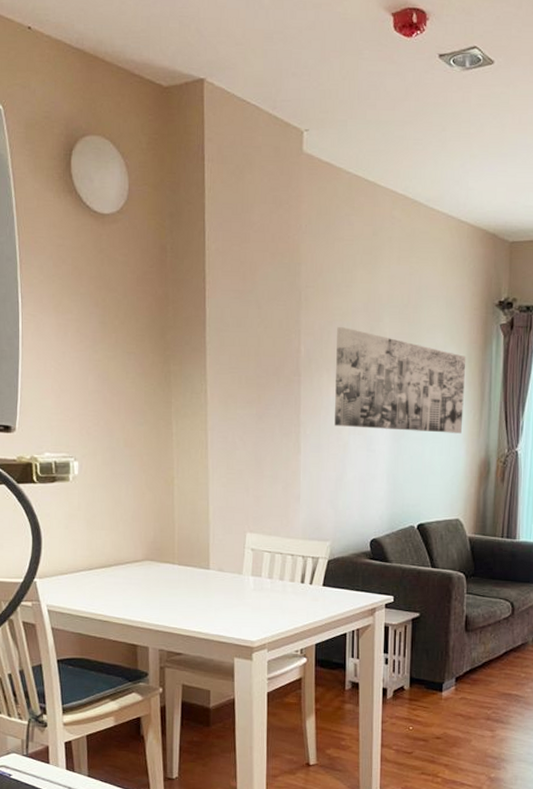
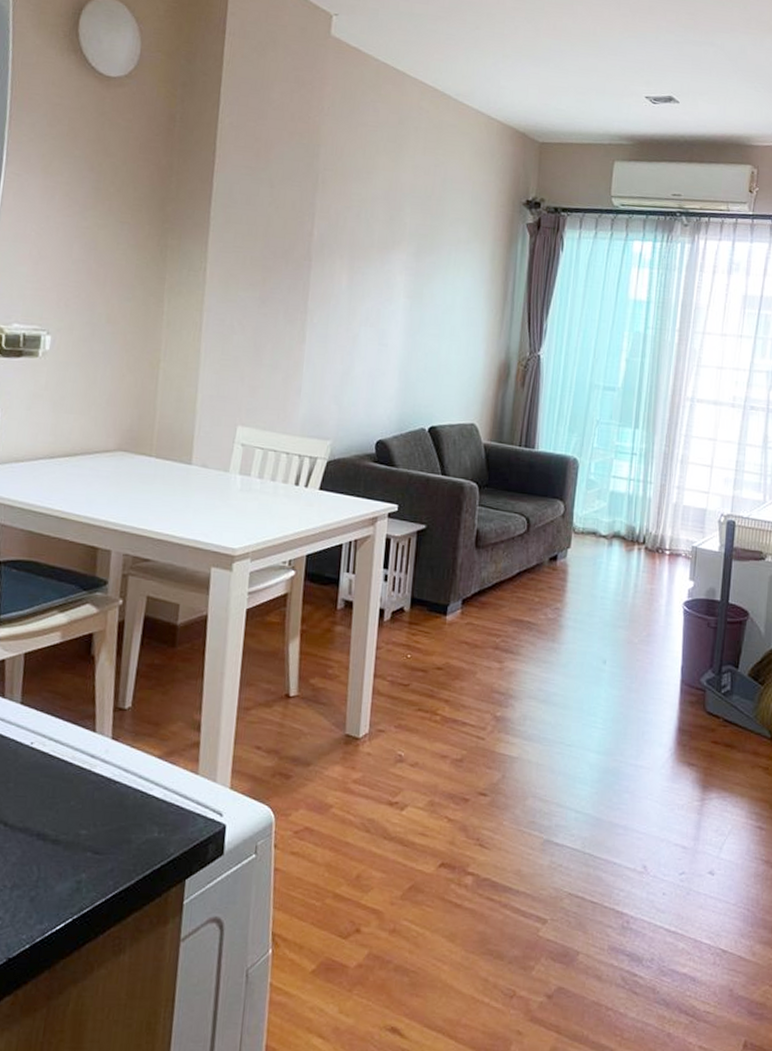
wall art: present [335,327,466,433] -> none [345,213,490,333]

